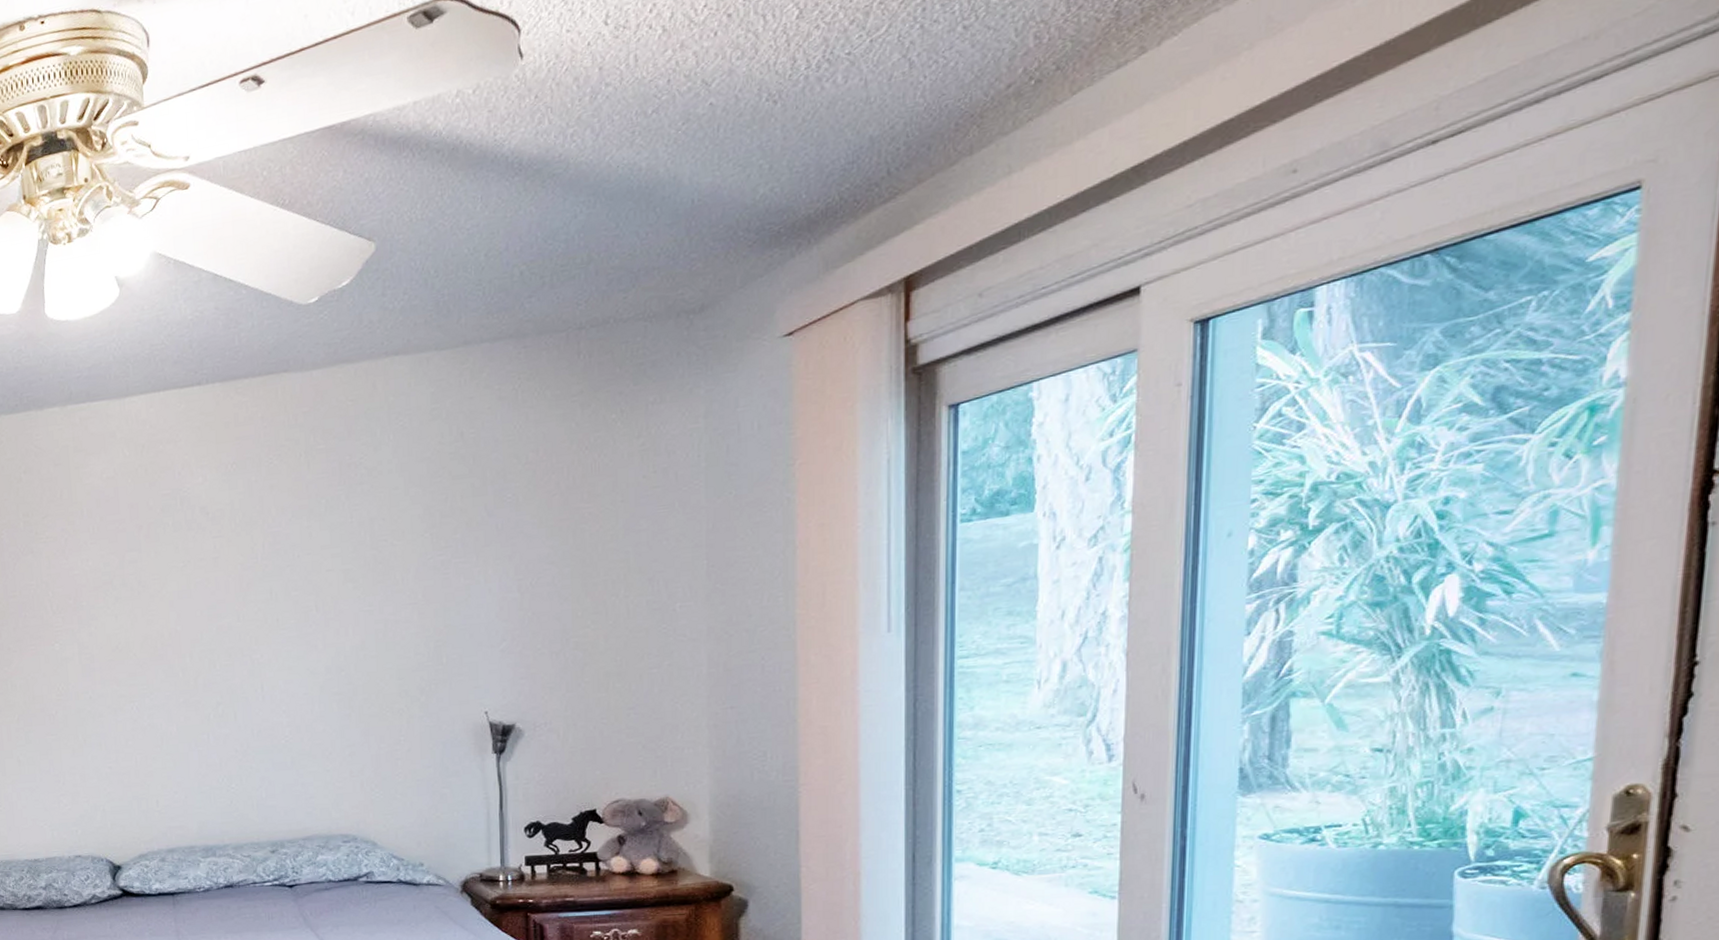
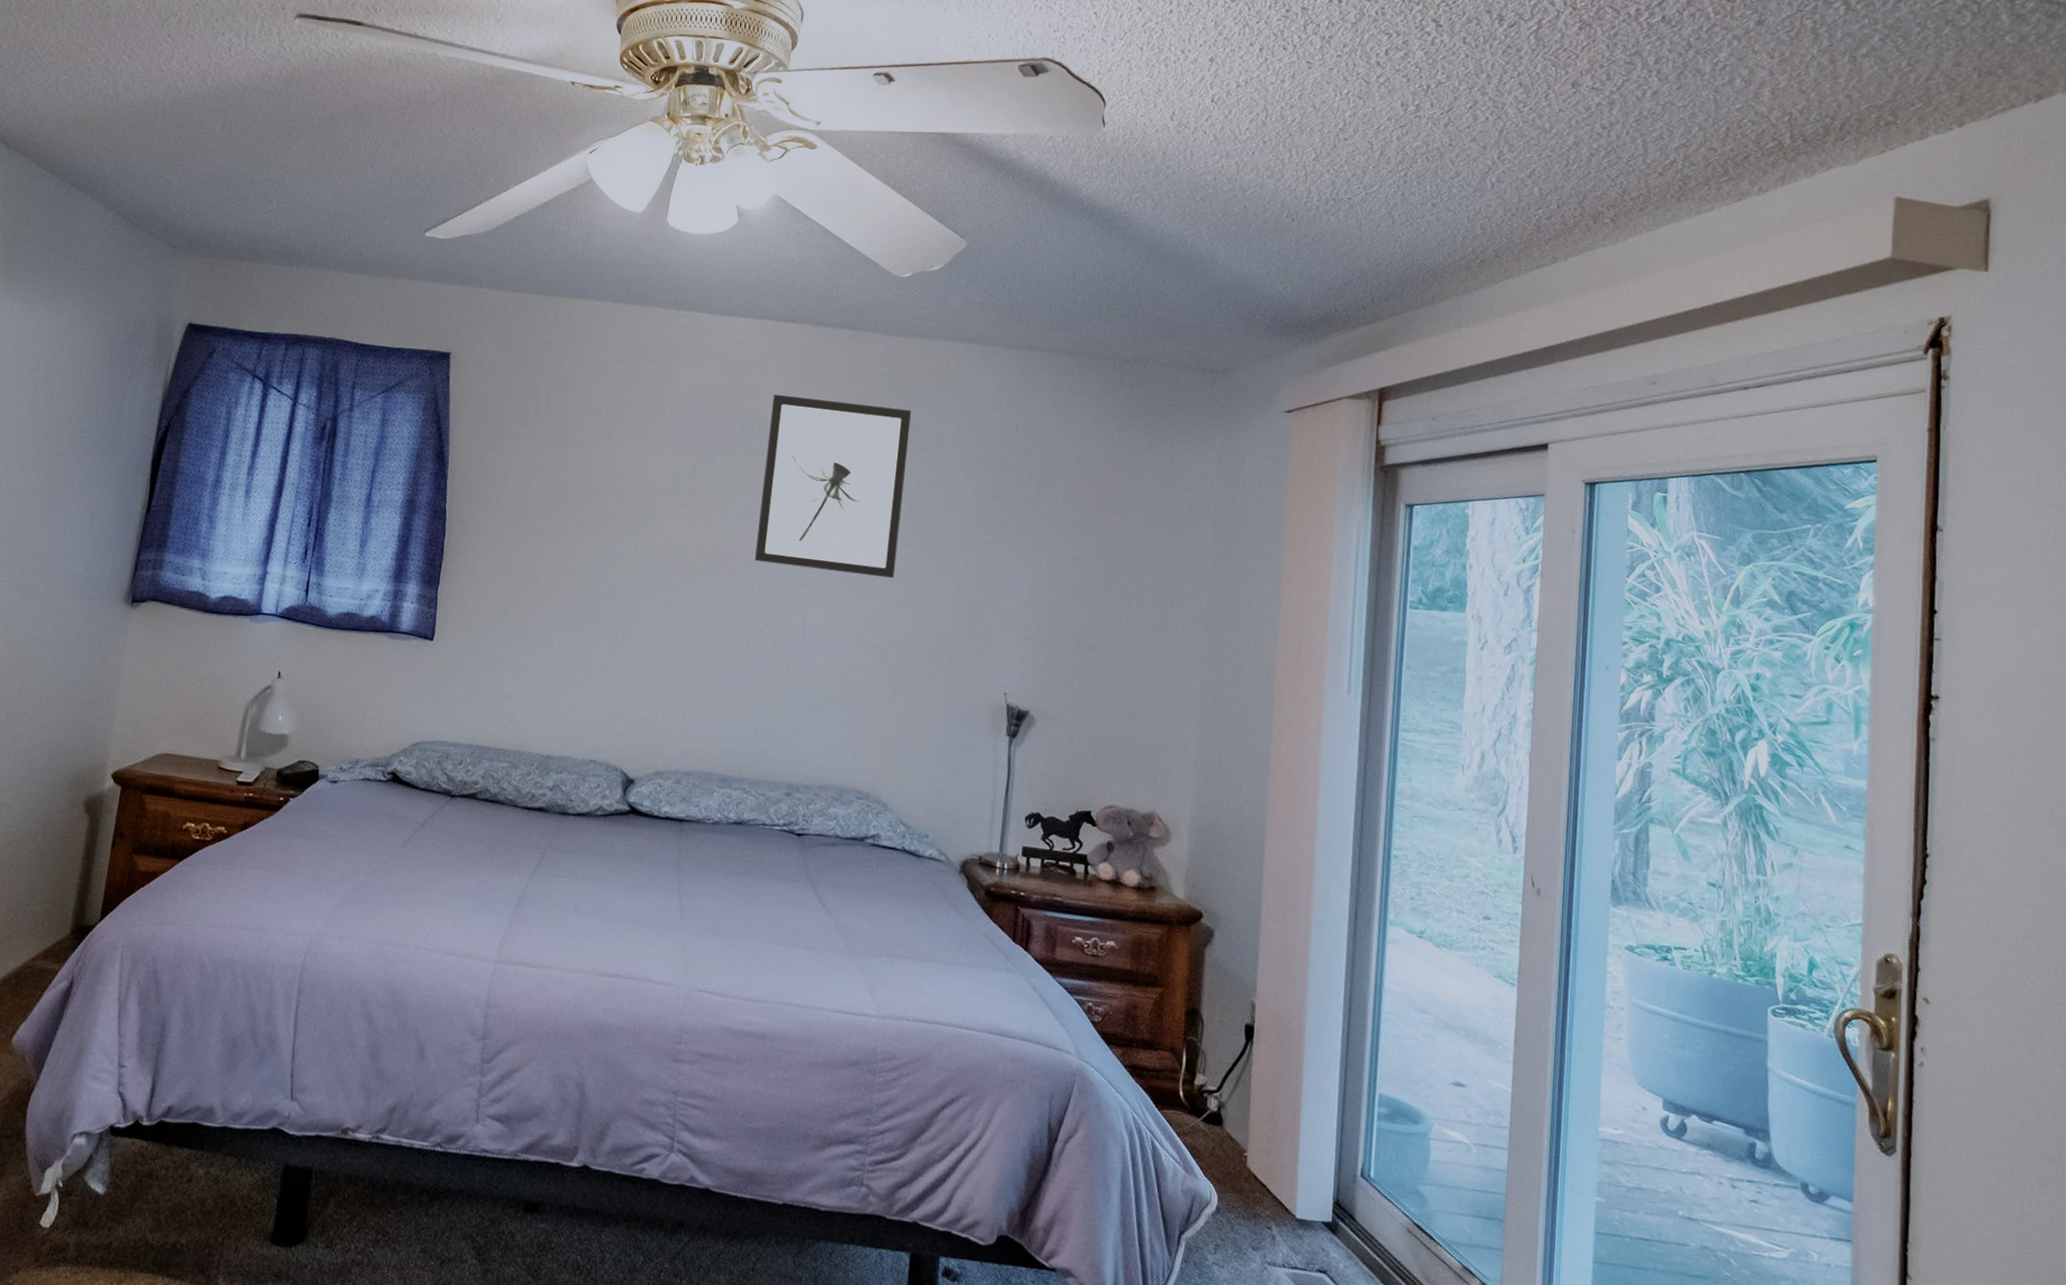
wall art: none [189,445,349,638] -> present [755,393,911,578]

